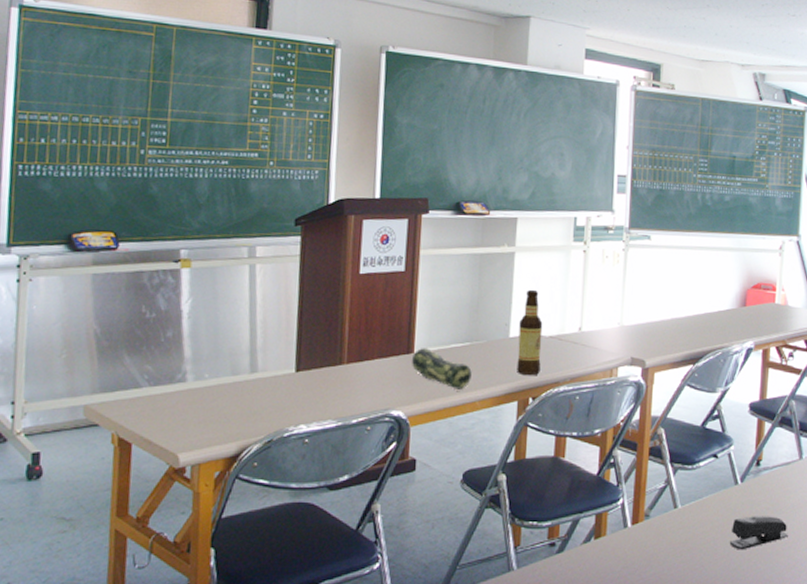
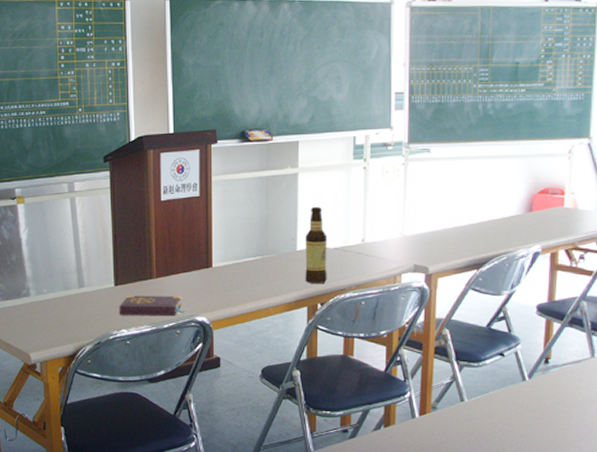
book: none [298,383,379,410] -> present [119,295,185,317]
pencil case: present [411,348,472,389] -> none [210,263,264,298]
stapler: present [729,516,788,550] -> none [517,410,579,441]

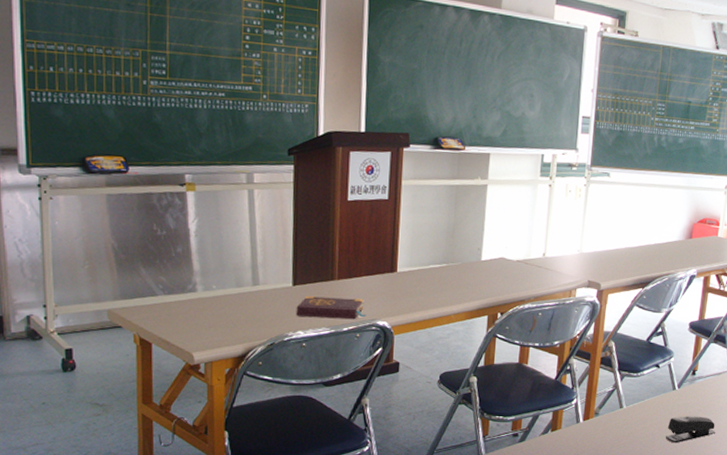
bottle: present [305,206,327,283] -> none [487,218,511,293]
stapler: none [517,410,579,441] -> present [665,416,715,443]

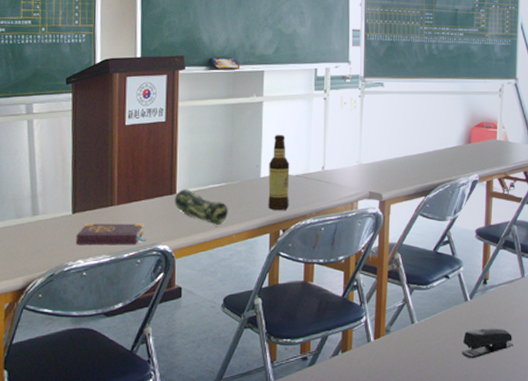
pencil case: none [394,268,448,304] -> present [174,189,228,225]
bottle: none [487,218,511,293] -> present [268,134,290,210]

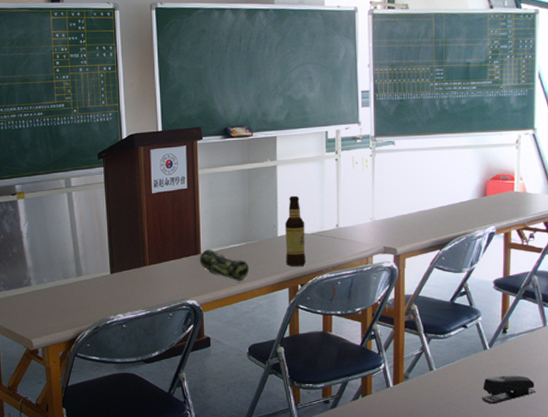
book: present [76,223,147,245] -> none [115,281,177,301]

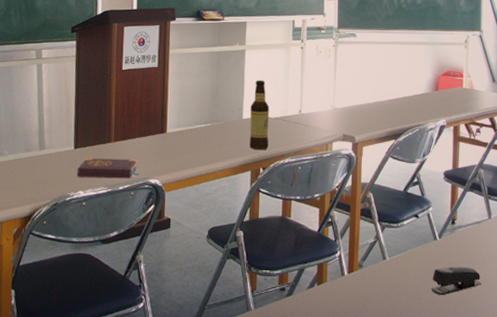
book: none [115,281,177,301] -> present [77,158,140,179]
pencil case: present [199,249,249,281] -> none [164,128,213,162]

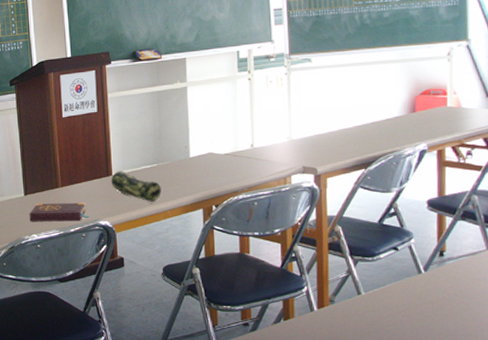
pencil case: none [164,128,213,162] -> present [110,171,161,202]
bottle: present [249,79,270,149] -> none [197,116,220,187]
stapler: present [431,267,481,296] -> none [417,301,480,332]

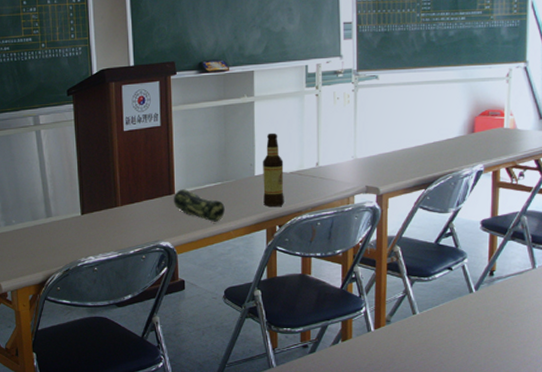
book: present [29,202,89,222] -> none [86,222,150,243]
bottle: none [197,116,220,187] -> present [263,132,284,206]

